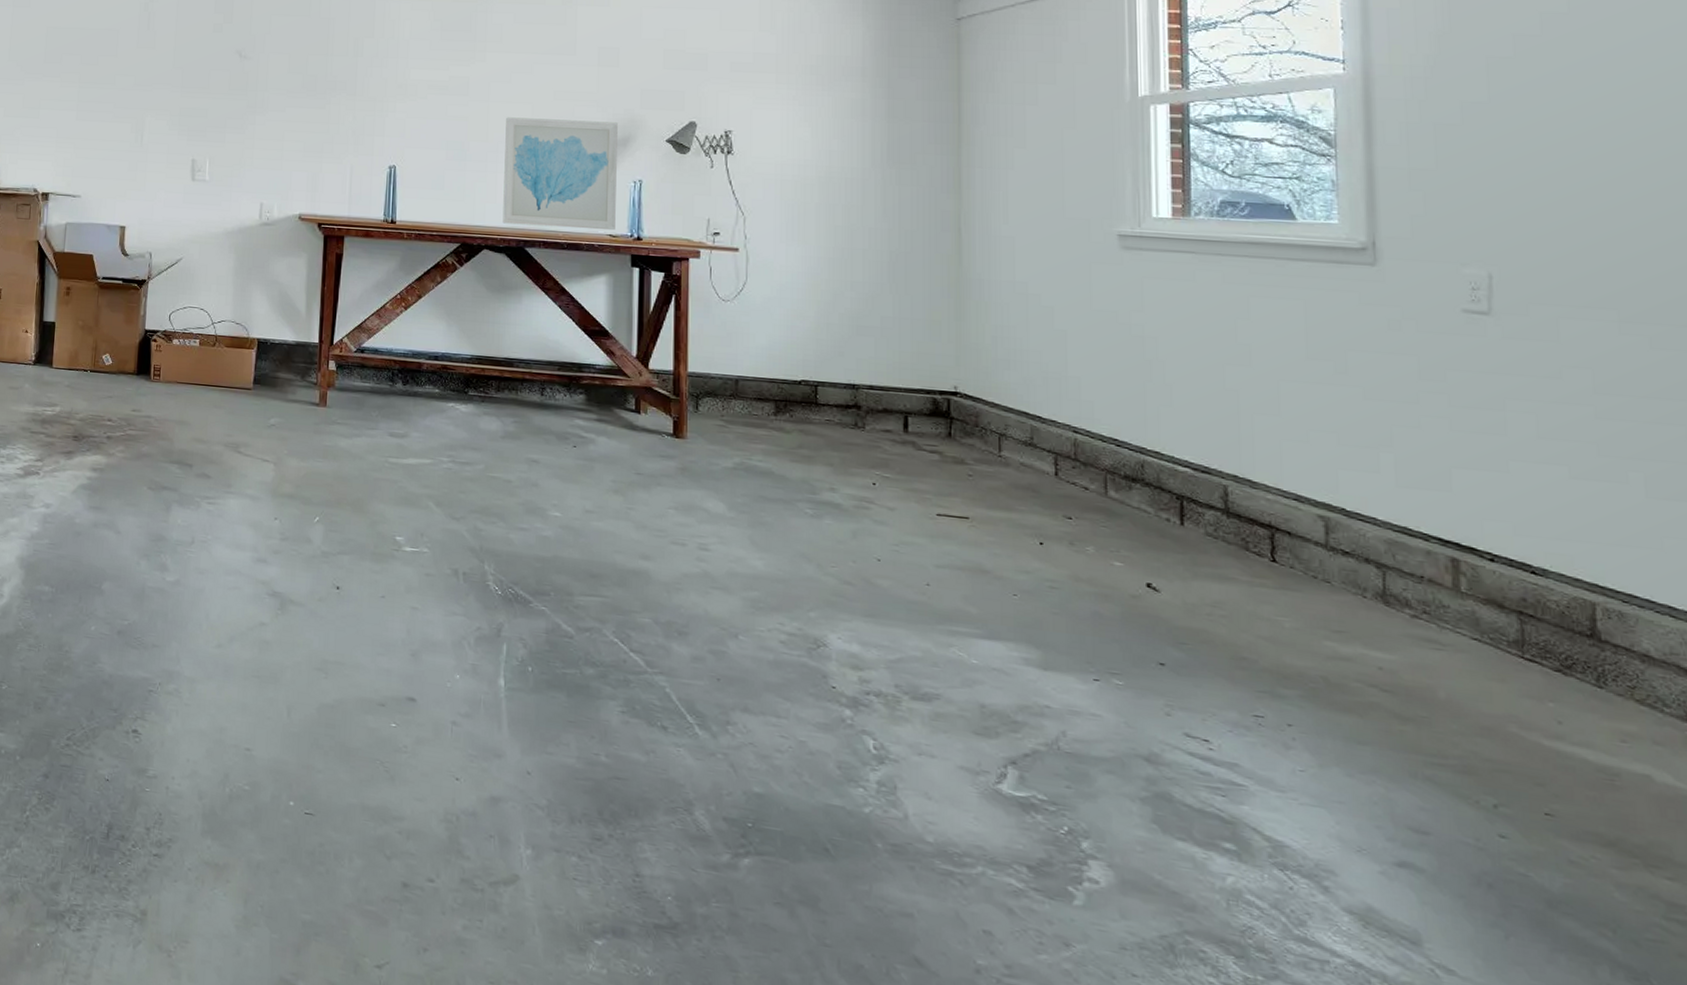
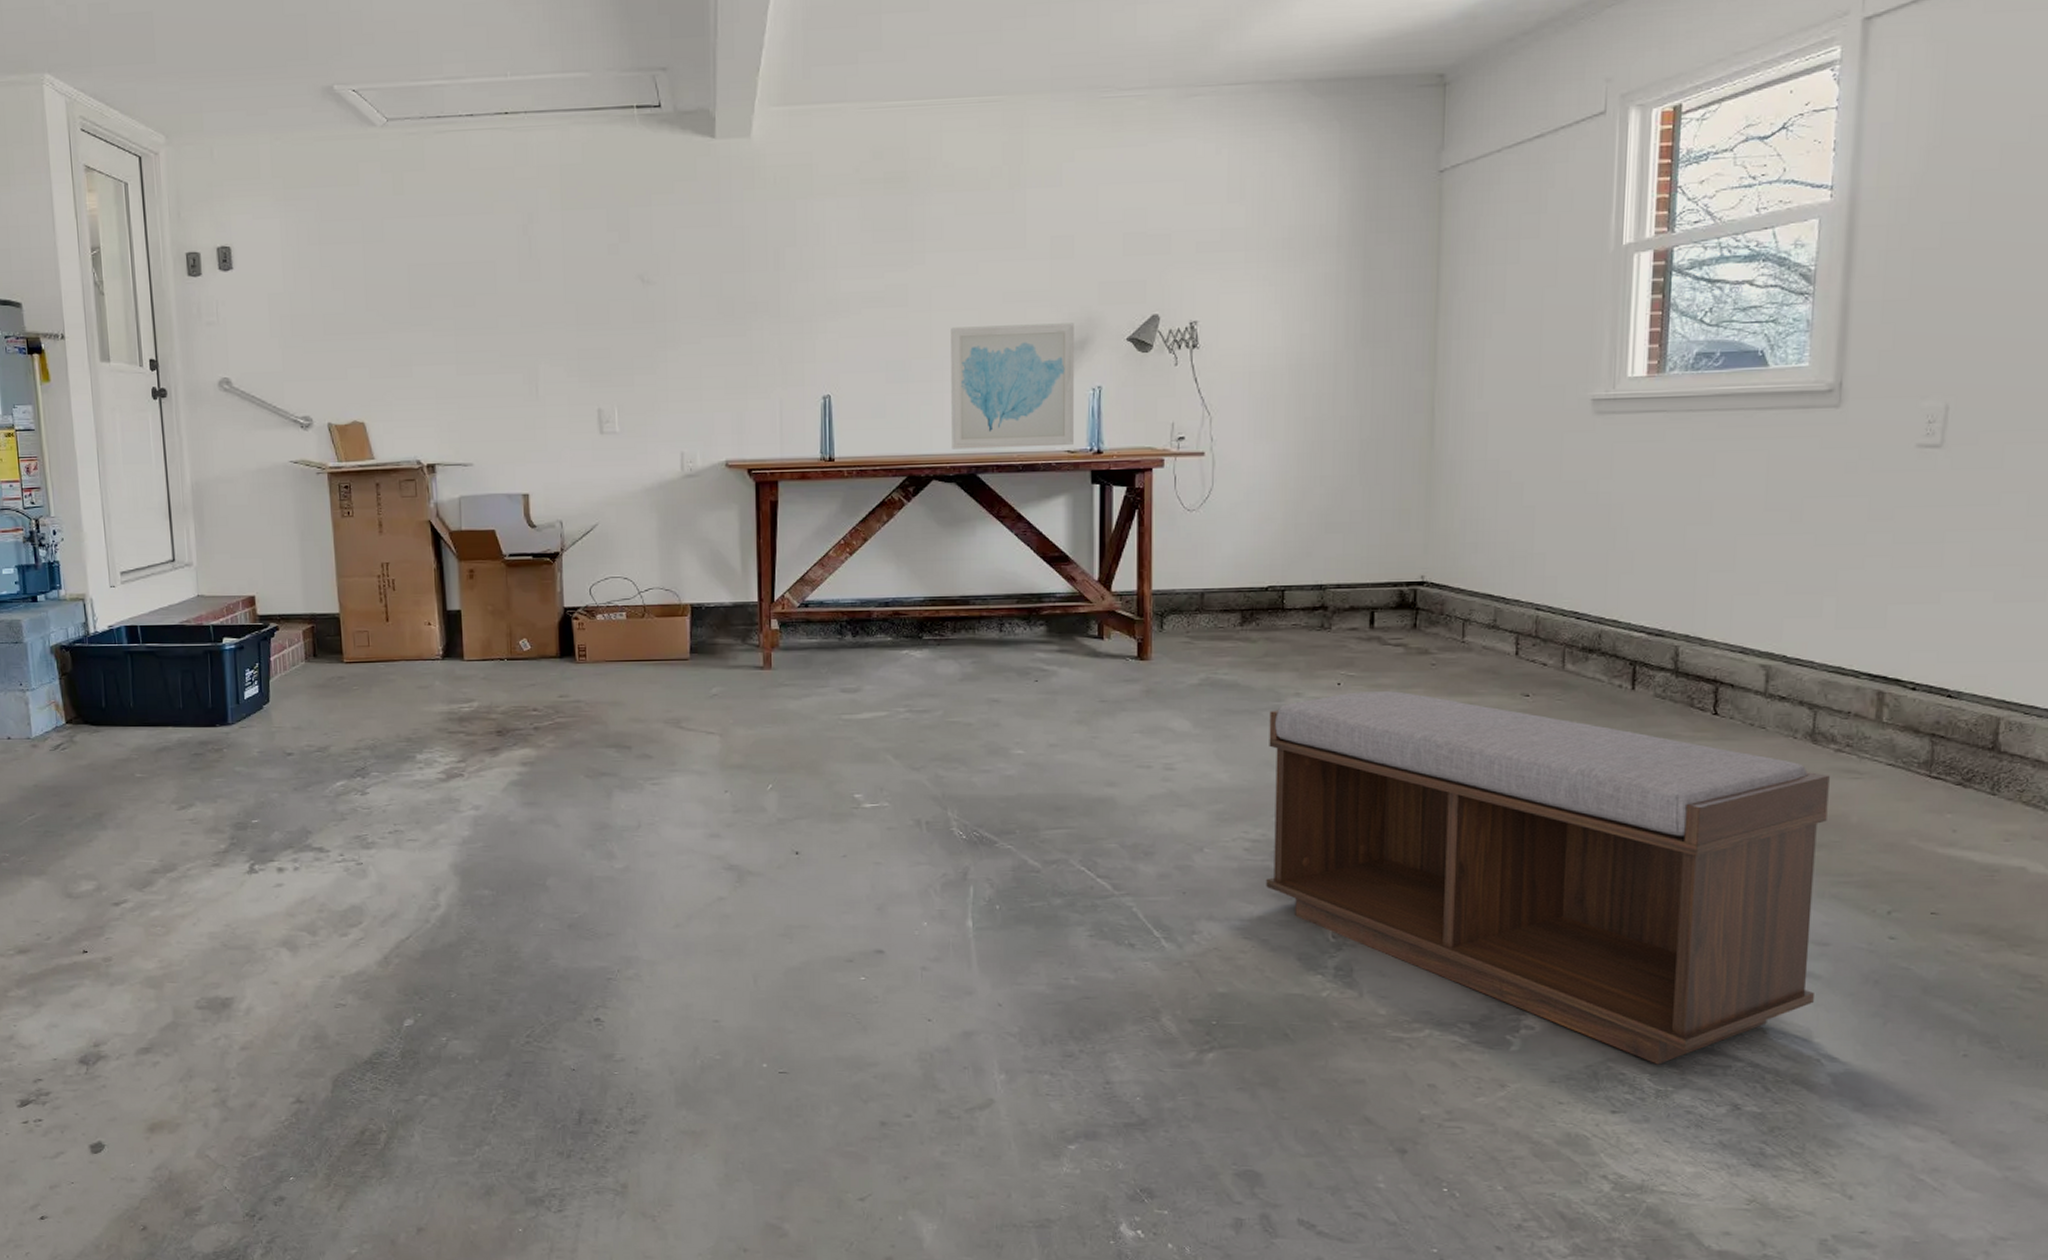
bench: none [803,493,1419,947] -> present [1266,691,1830,1065]

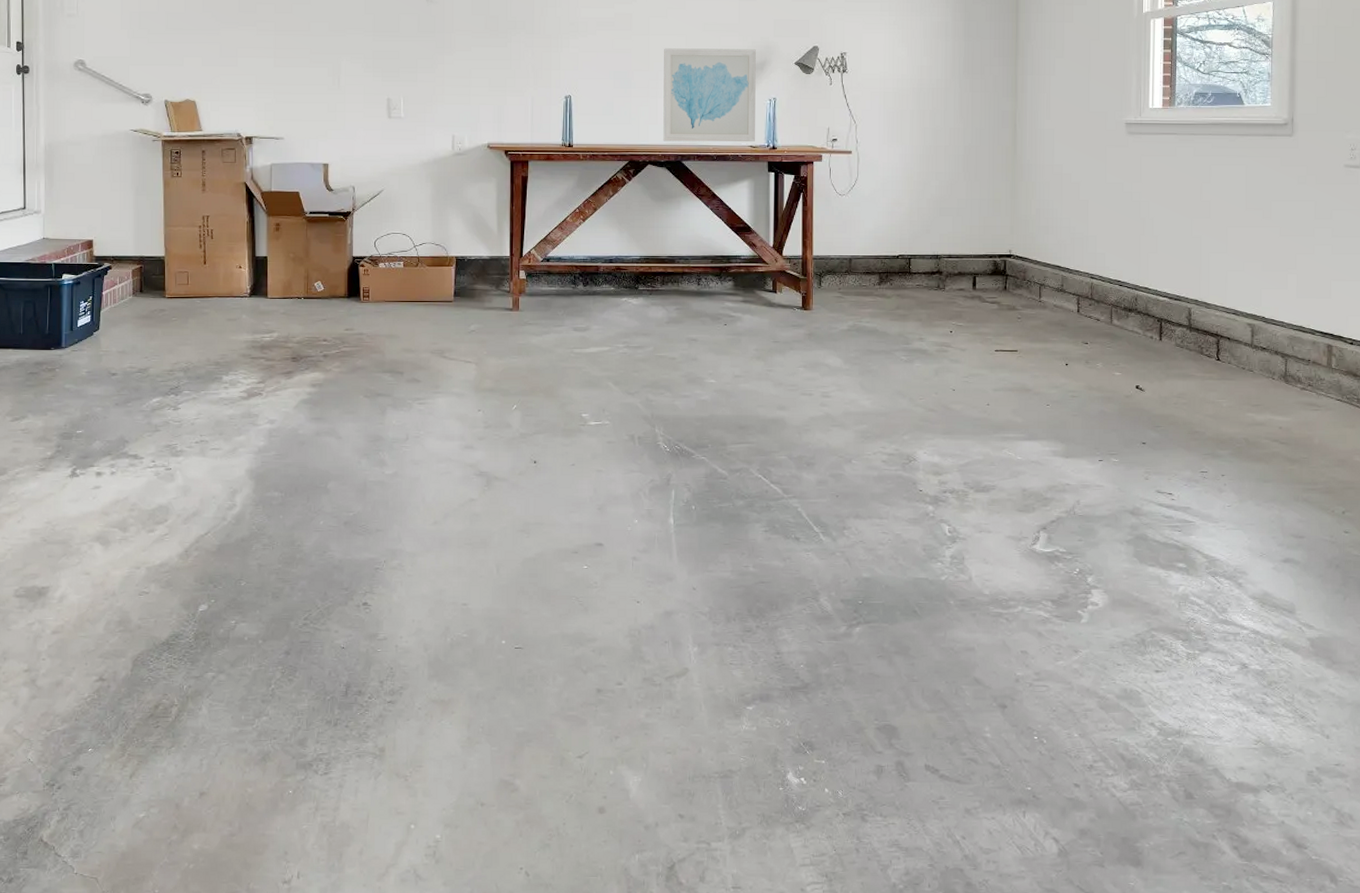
bench: present [1266,691,1830,1065] -> none [899,338,1298,633]

